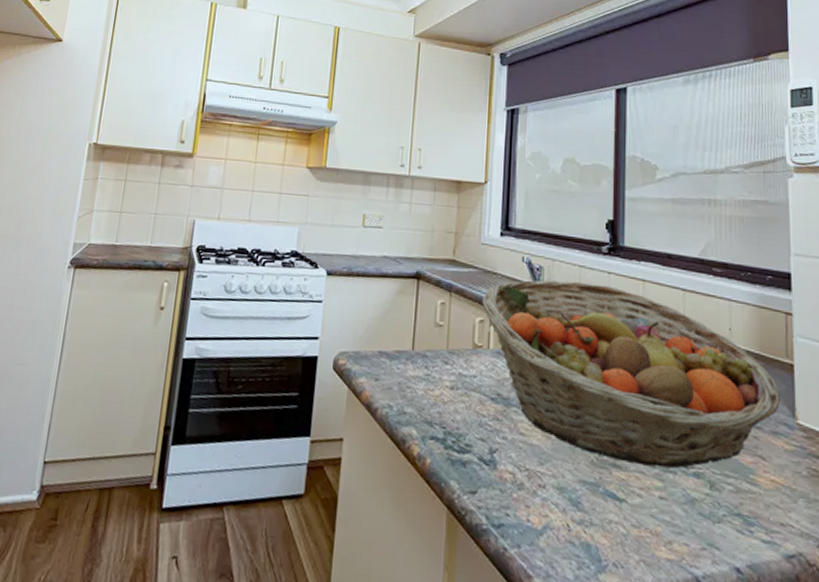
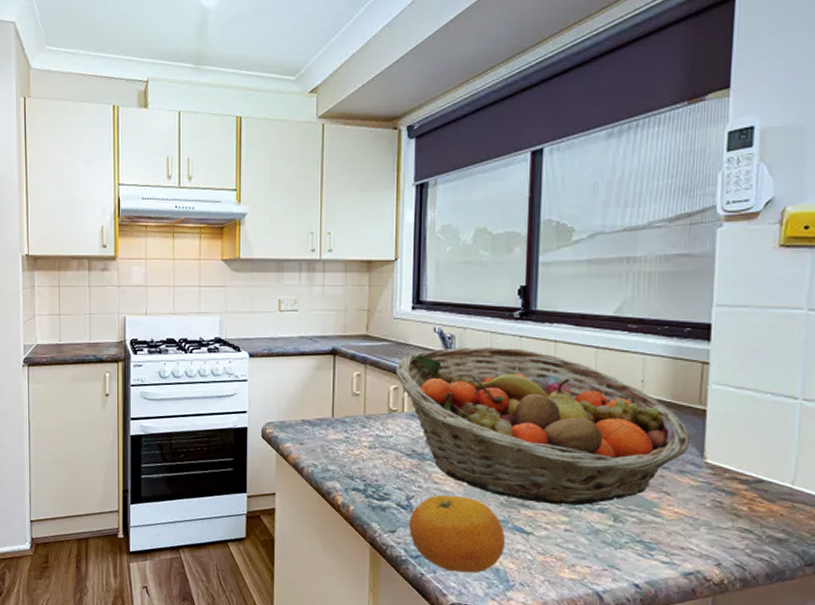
fruit: none [492,449,596,550] -> present [409,495,505,573]

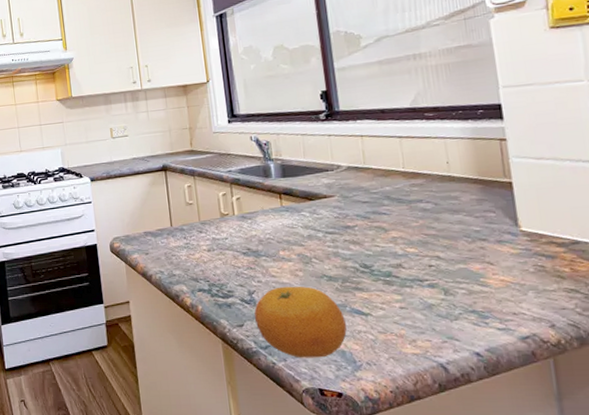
fruit basket: present [395,346,691,506] -> none [221,146,503,285]

